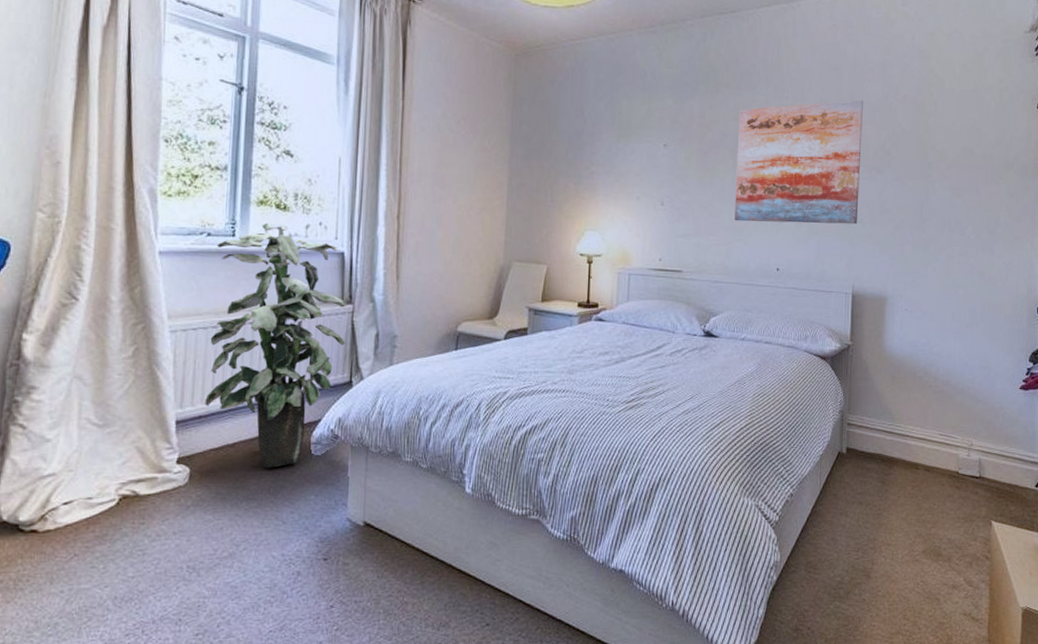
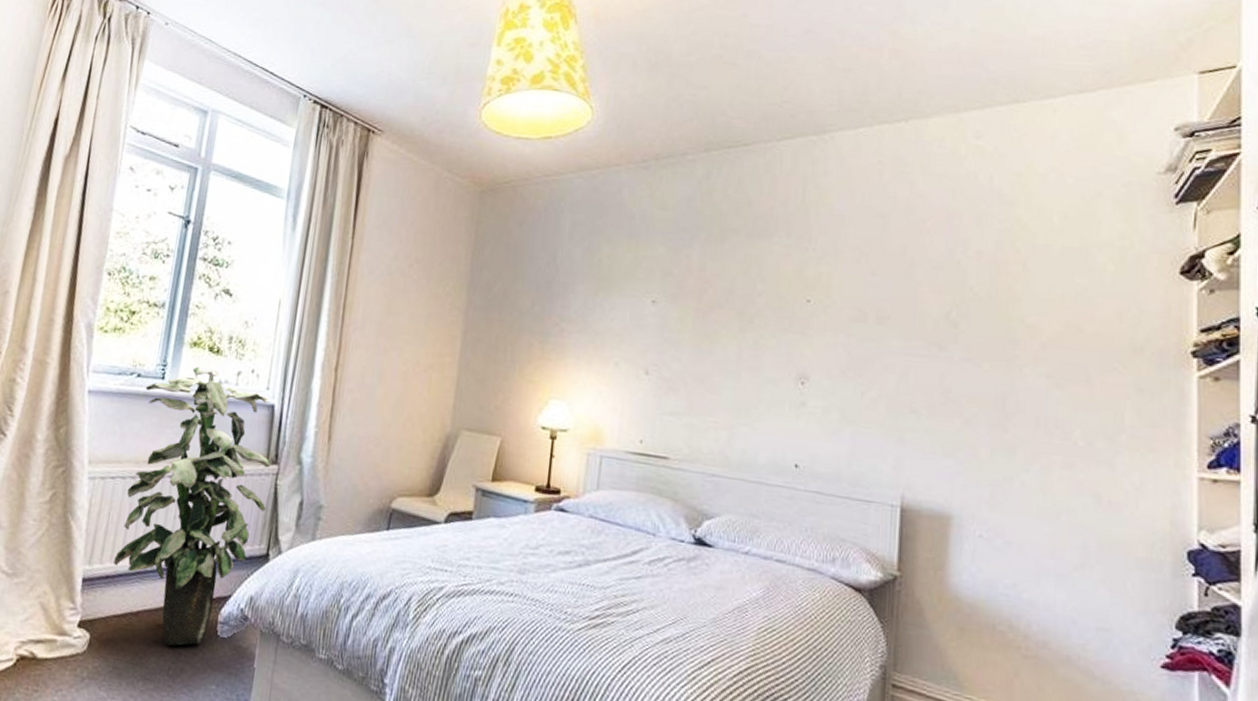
wall art: present [734,100,863,225] -> none [740,255,919,415]

